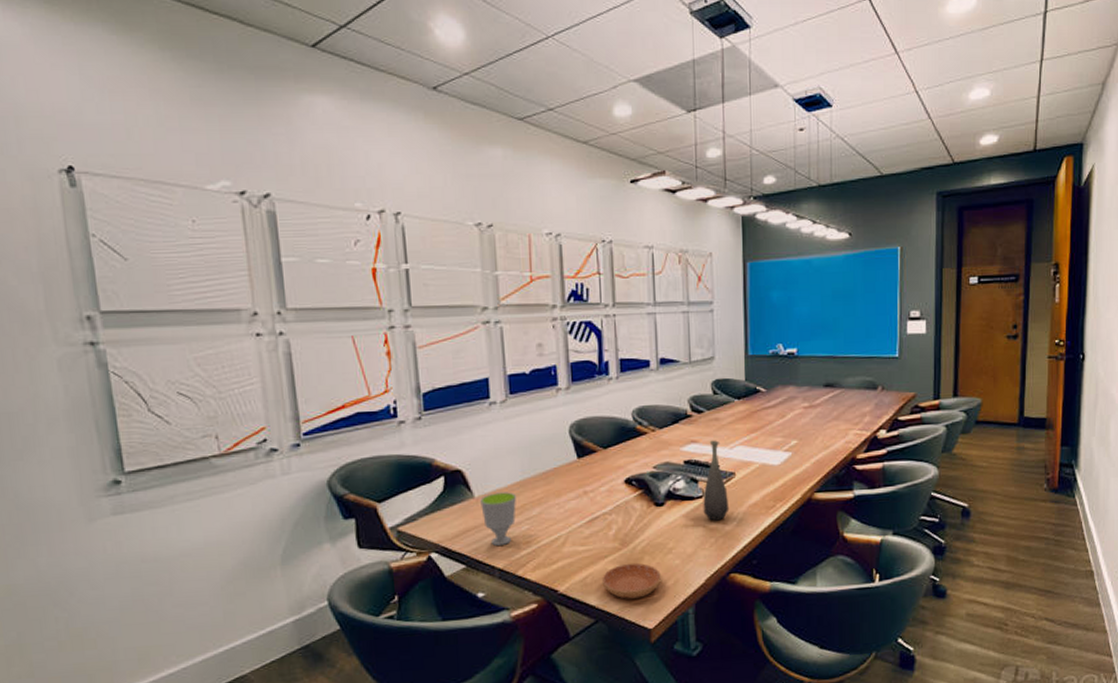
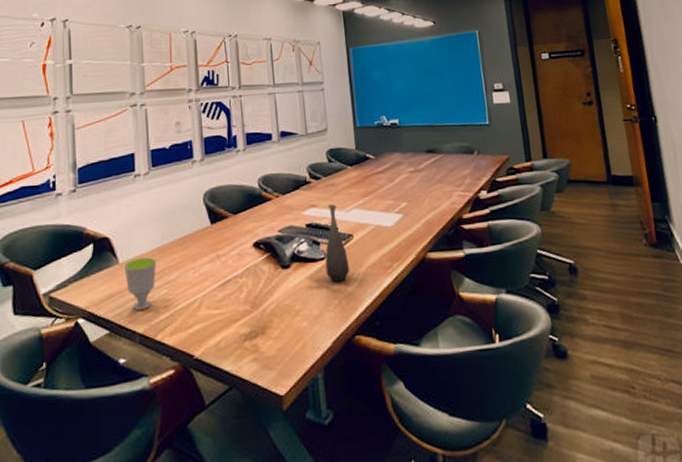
saucer: present [601,563,662,599] -> none [234,326,291,364]

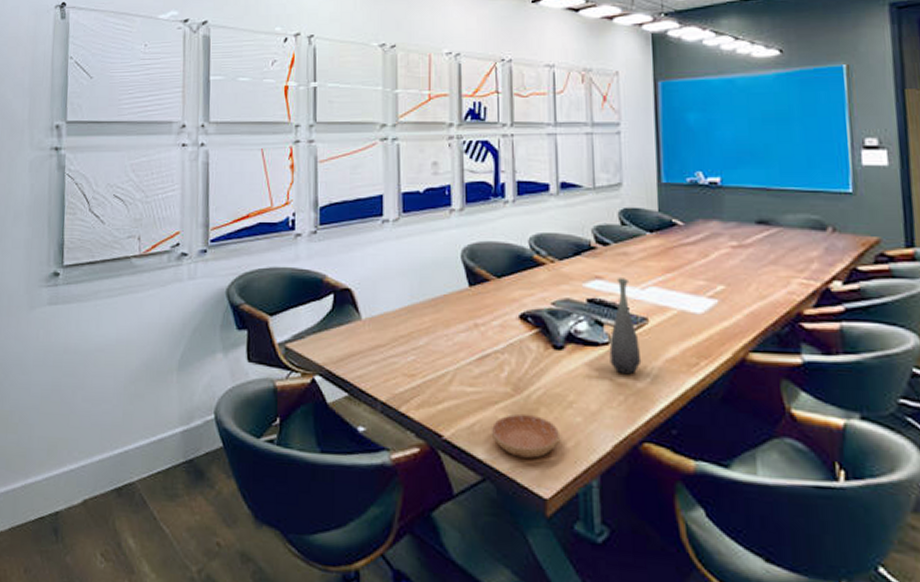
cup: present [124,257,157,310] -> none [367,316,404,375]
saucer: none [234,326,291,364] -> present [491,413,561,458]

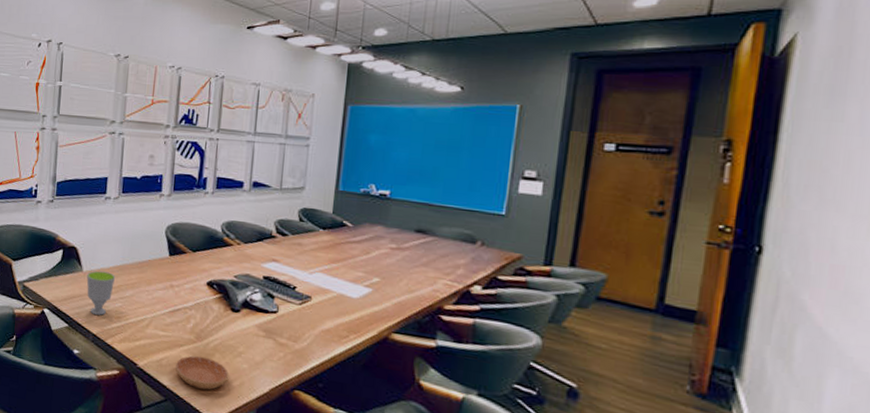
cup: none [367,316,404,375] -> present [86,271,116,315]
bottle: present [609,278,642,375] -> none [275,262,302,338]

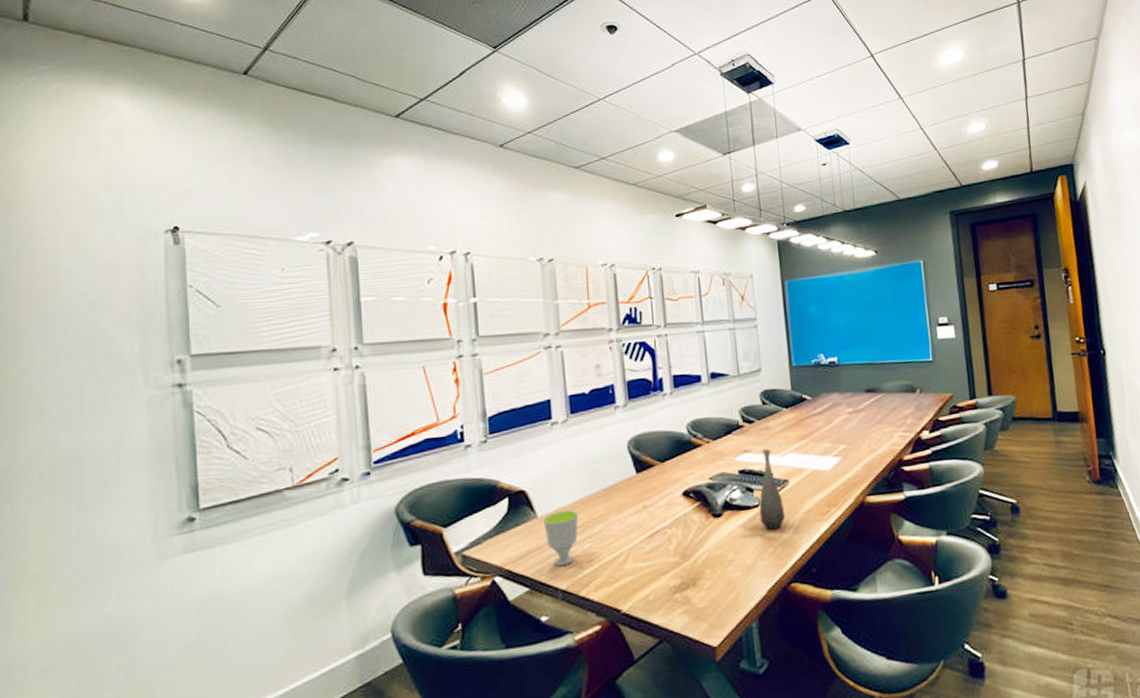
saucer: present [175,355,229,390] -> none [664,577,724,616]
bottle: none [275,262,302,338] -> present [759,449,786,530]

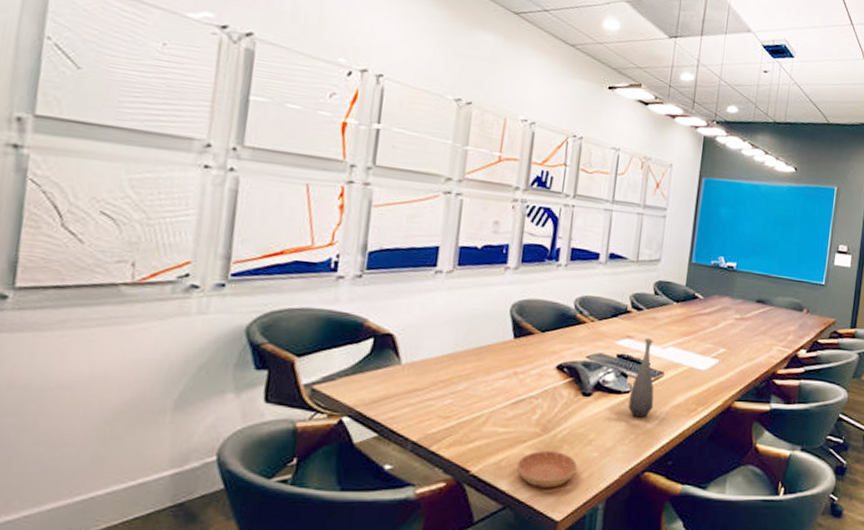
cup: present [543,510,579,566] -> none [406,362,446,417]
saucer: none [664,577,724,616] -> present [516,450,578,488]

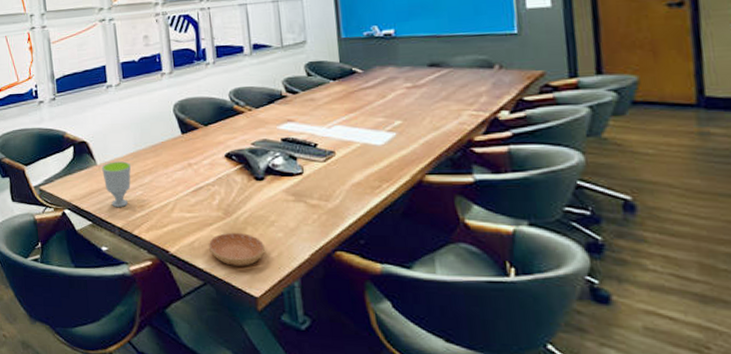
cup: none [406,362,446,417] -> present [102,161,132,207]
bottle: present [628,338,654,418] -> none [302,119,331,198]

